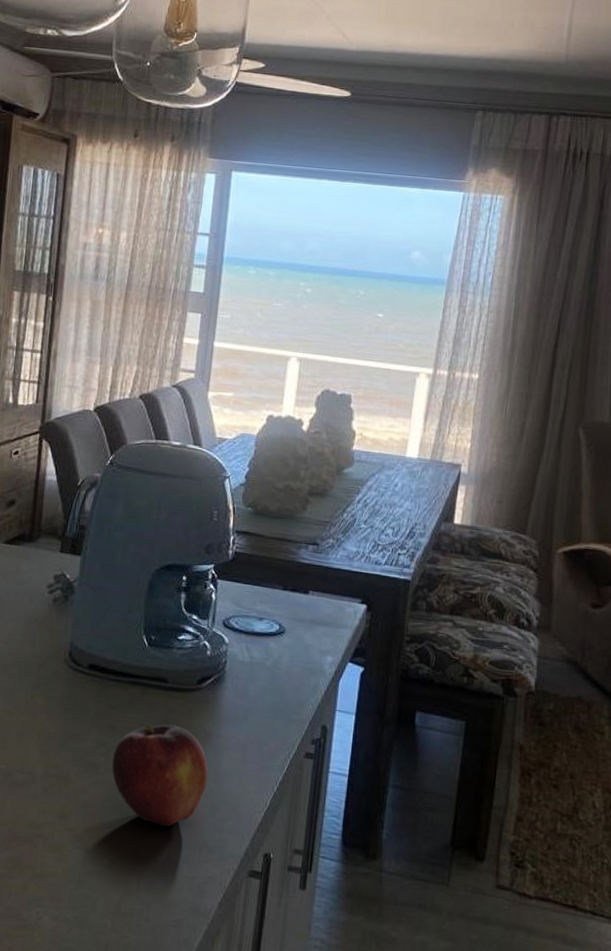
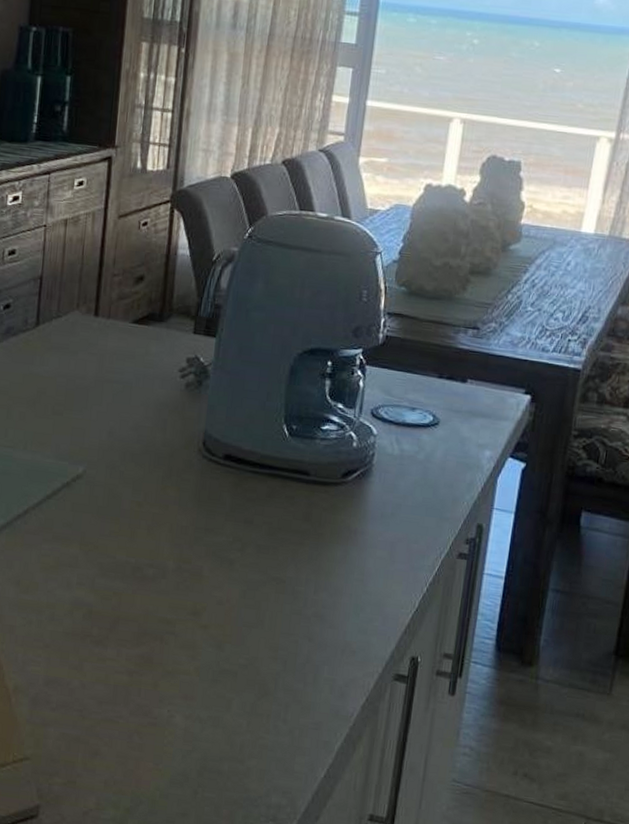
fruit: present [111,724,208,827] -> none [248,519,352,627]

